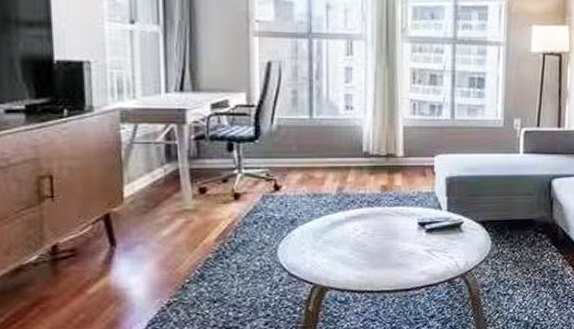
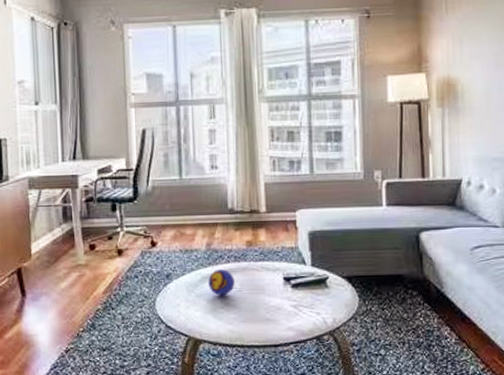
decorative ball: none [338,215,366,242] -> present [208,269,235,296]

